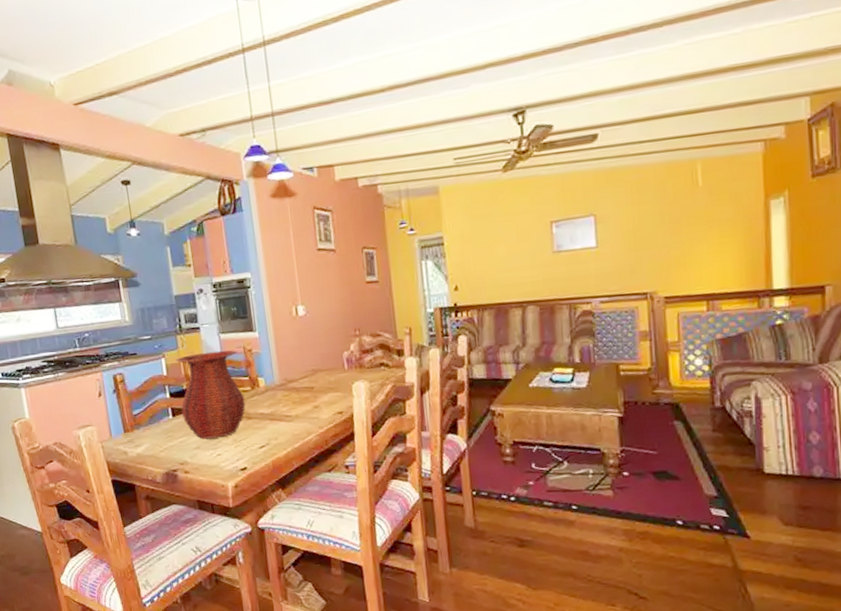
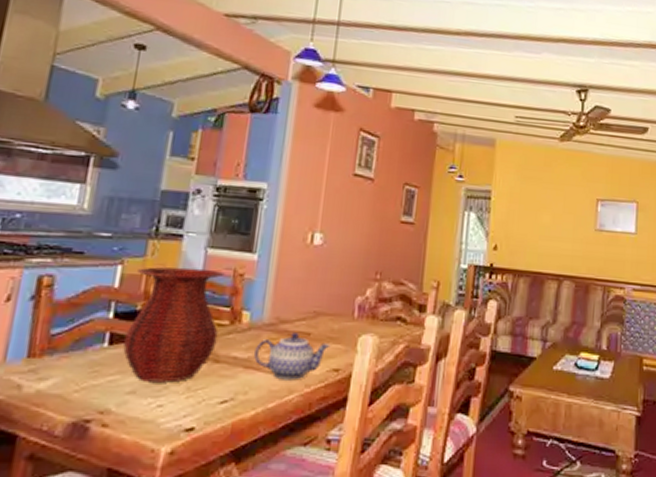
teapot: none [275,388,332,426] -> present [254,333,331,380]

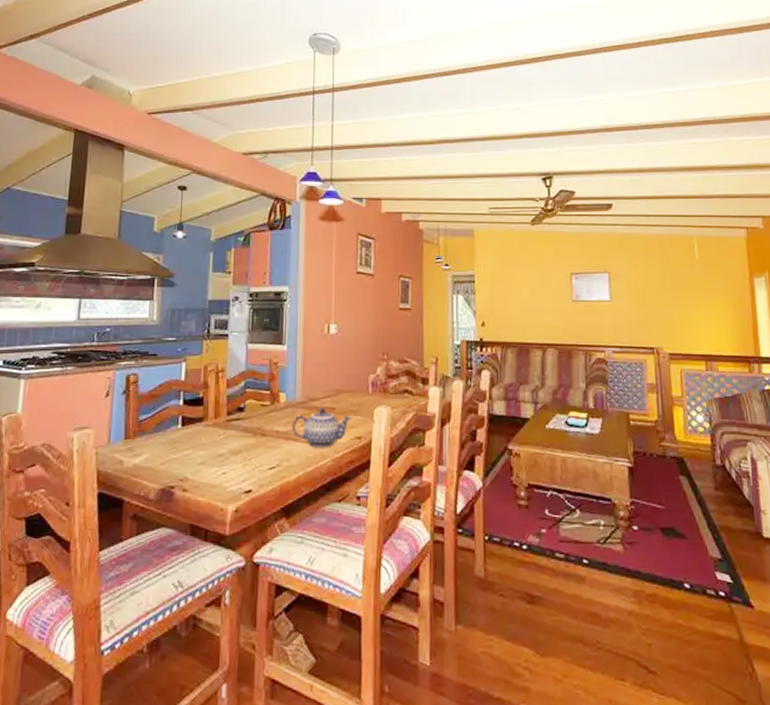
vase: present [123,267,225,383] -> none [192,360,263,454]

